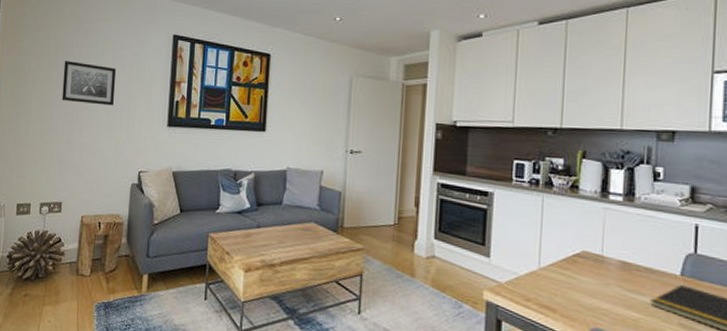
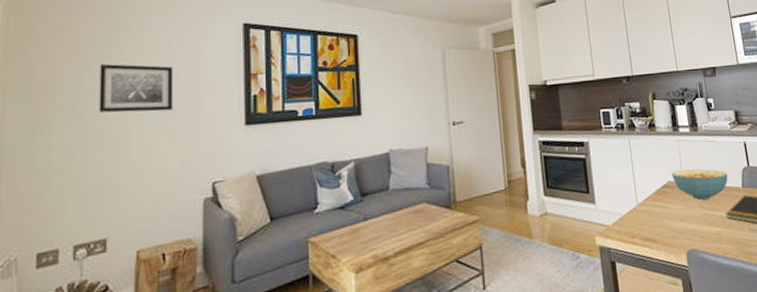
cereal bowl: none [589,241,664,280] -> present [672,168,728,200]

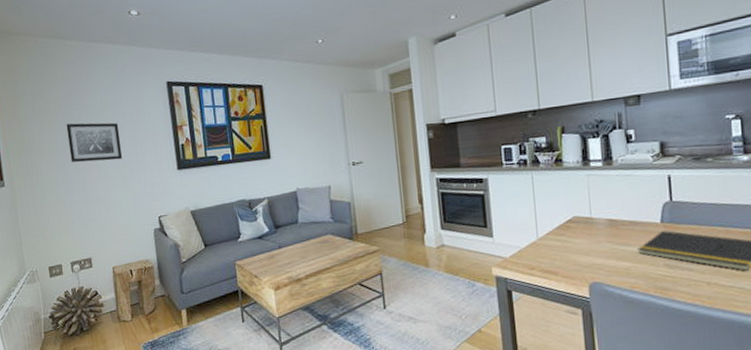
cereal bowl: present [672,168,728,200] -> none [578,203,645,235]

